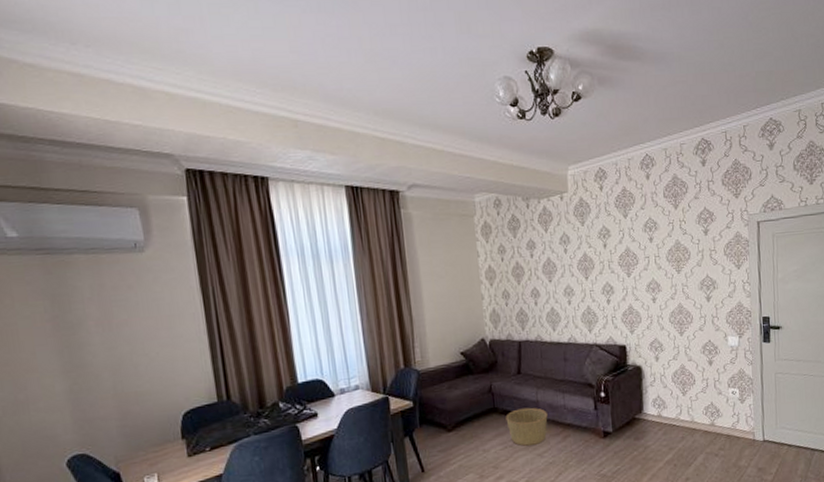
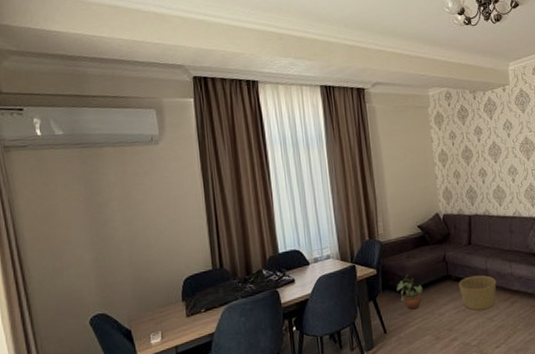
potted plant: none [436,408,466,446] -> present [396,275,423,310]

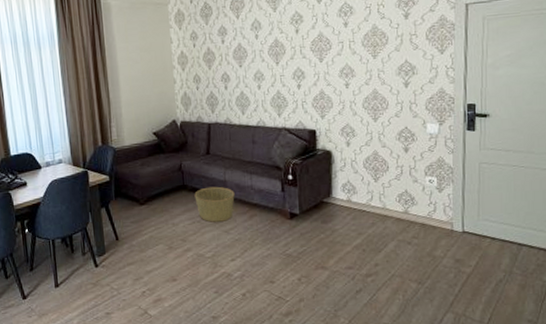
potted plant: present [396,275,423,310] -> none [129,183,157,218]

